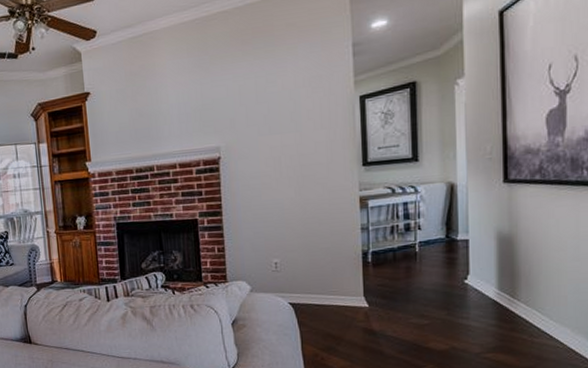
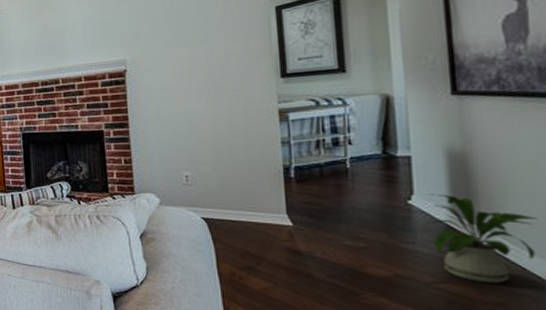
house plant: none [477,273,565,351] -> present [424,193,539,284]

